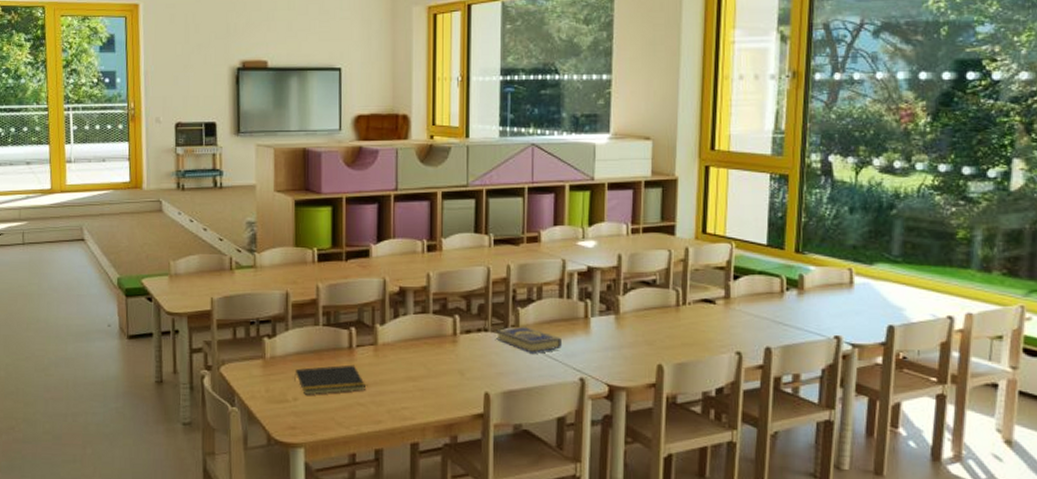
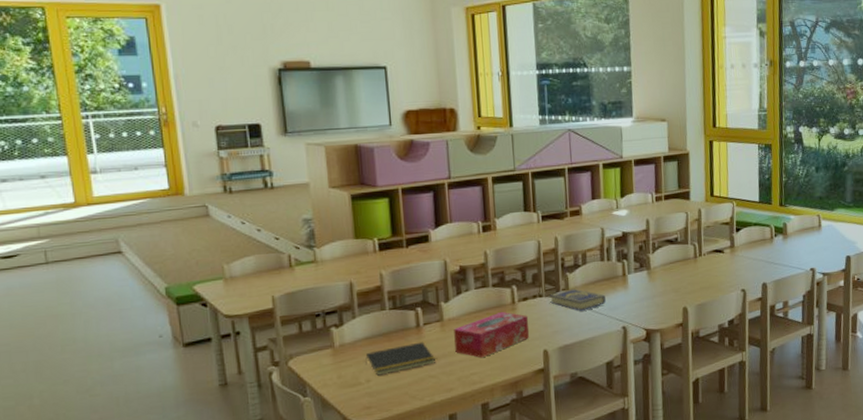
tissue box: none [387,342,471,392] -> present [454,311,529,358]

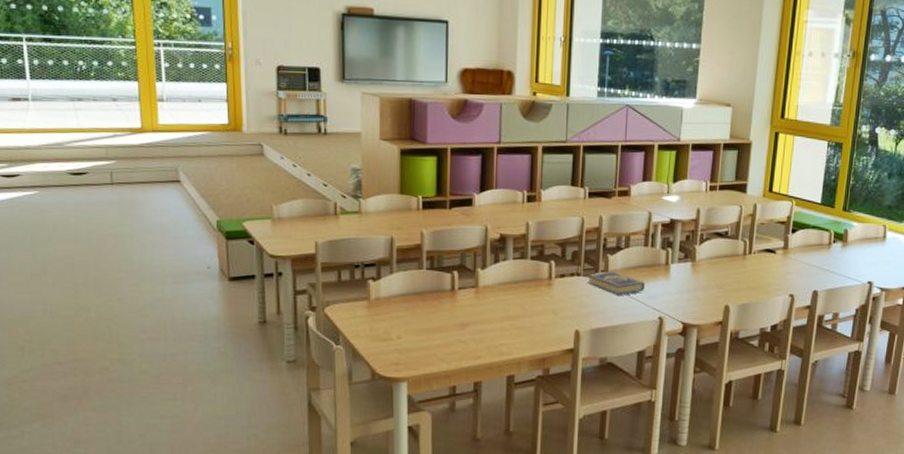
notepad: present [365,341,435,376] -> none [398,305,466,334]
tissue box: present [454,311,529,358] -> none [487,285,564,330]

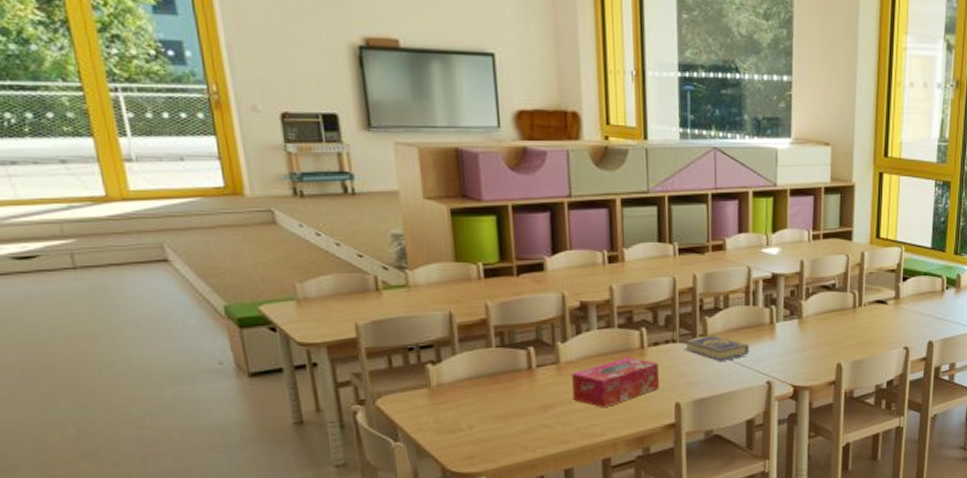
tissue box: none [487,285,564,330] -> present [572,356,660,408]

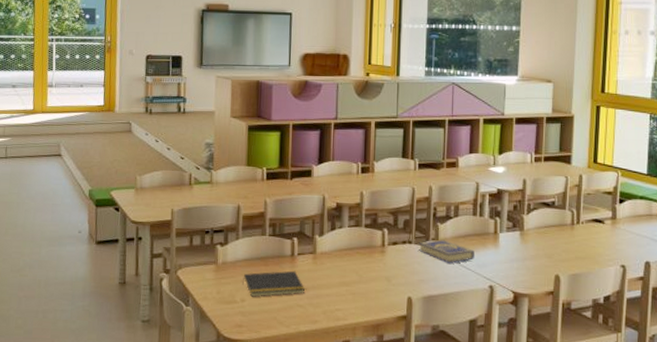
notepad: none [467,386,550,422] -> present [243,270,305,297]
tissue box: present [572,356,660,408] -> none [324,252,396,296]

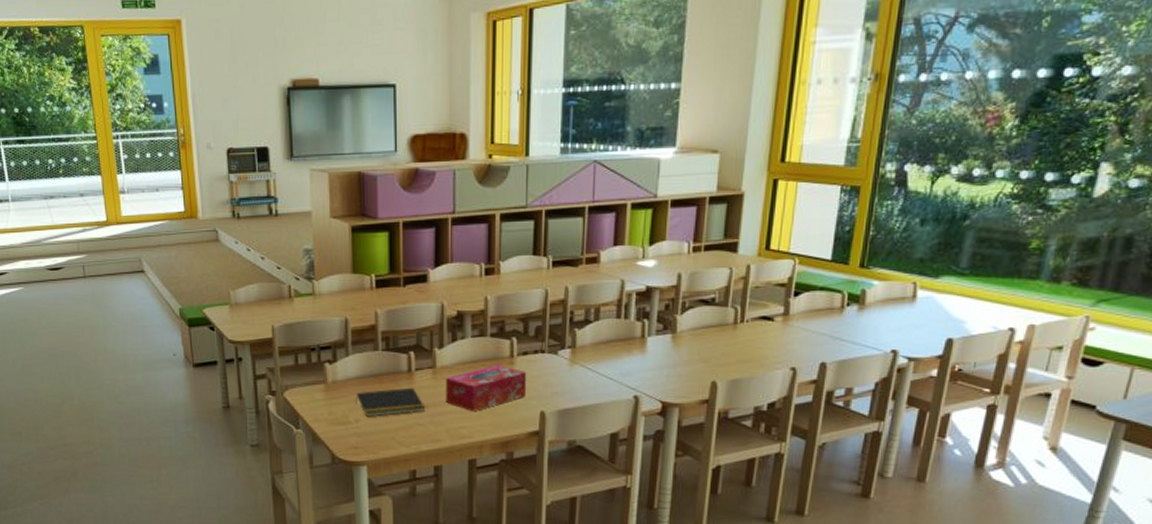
tissue box: none [324,252,396,296] -> present [446,364,527,412]
book: present [419,239,474,263] -> none [553,347,617,373]

